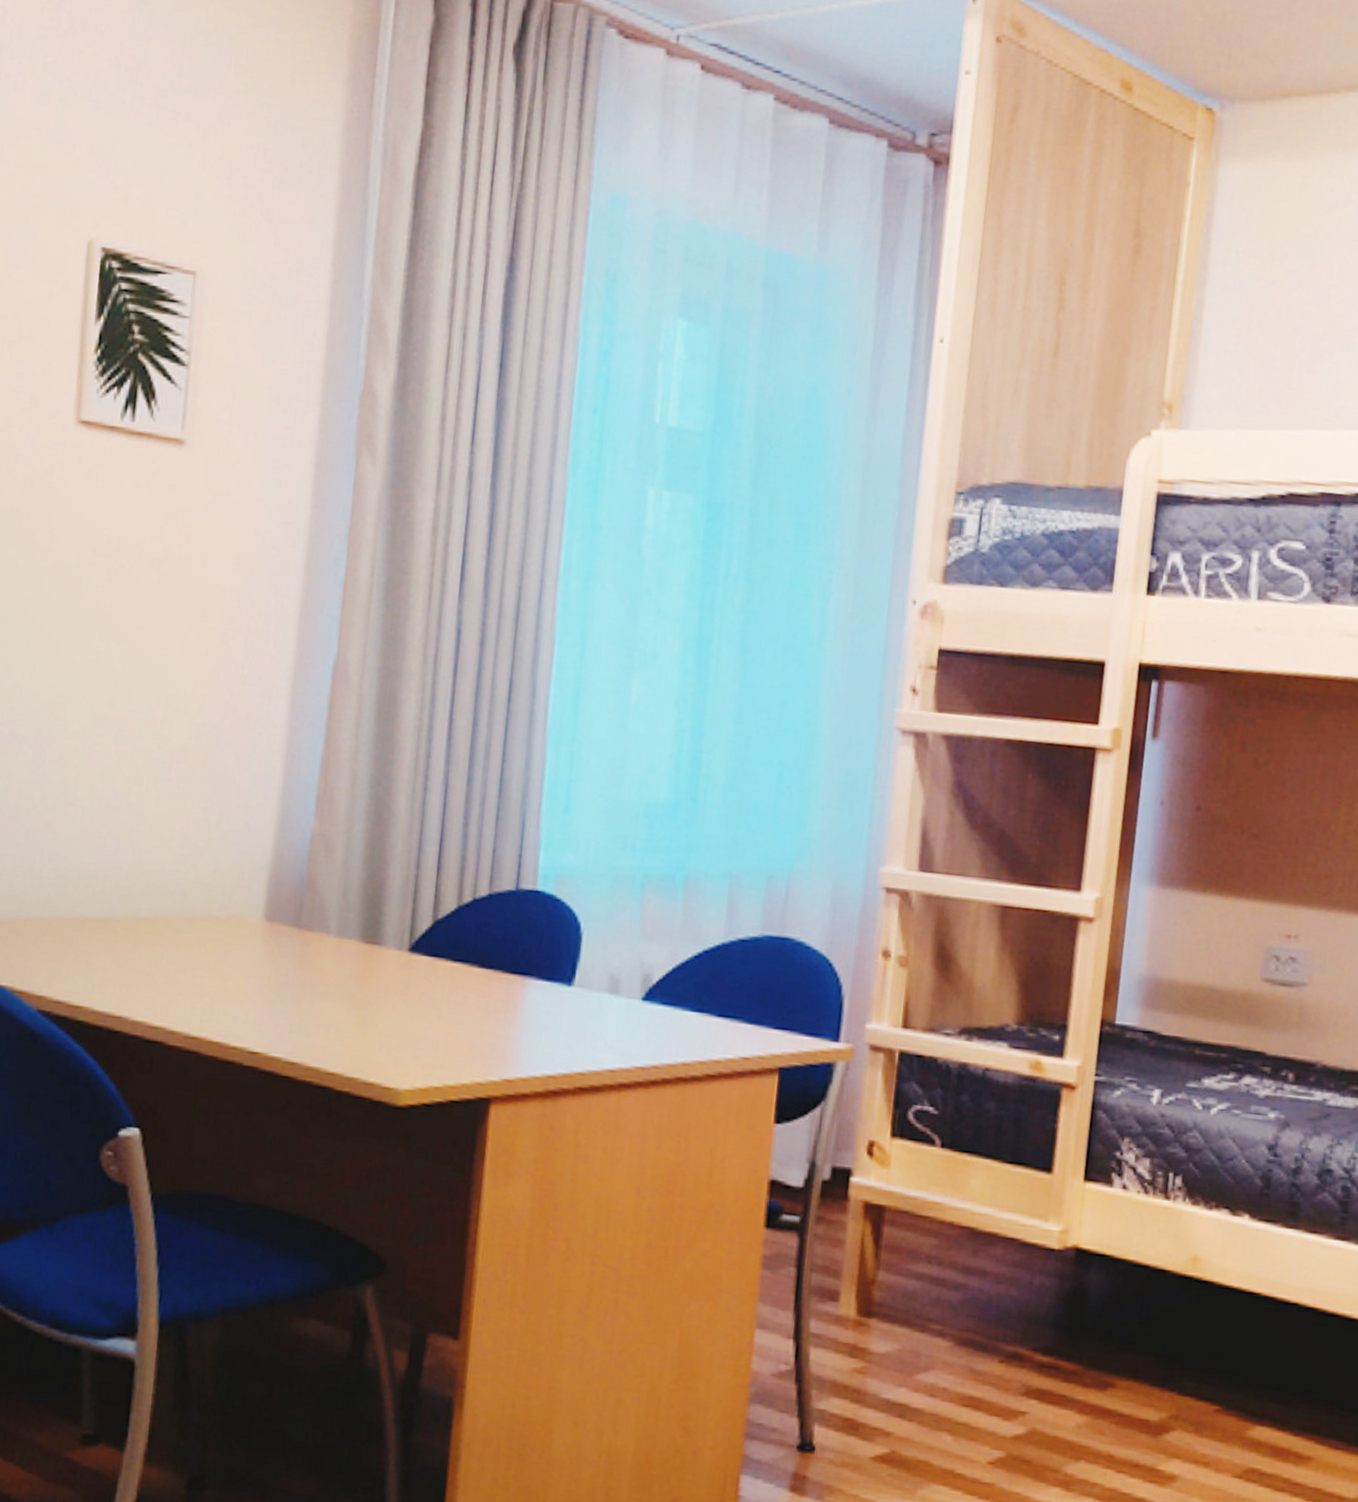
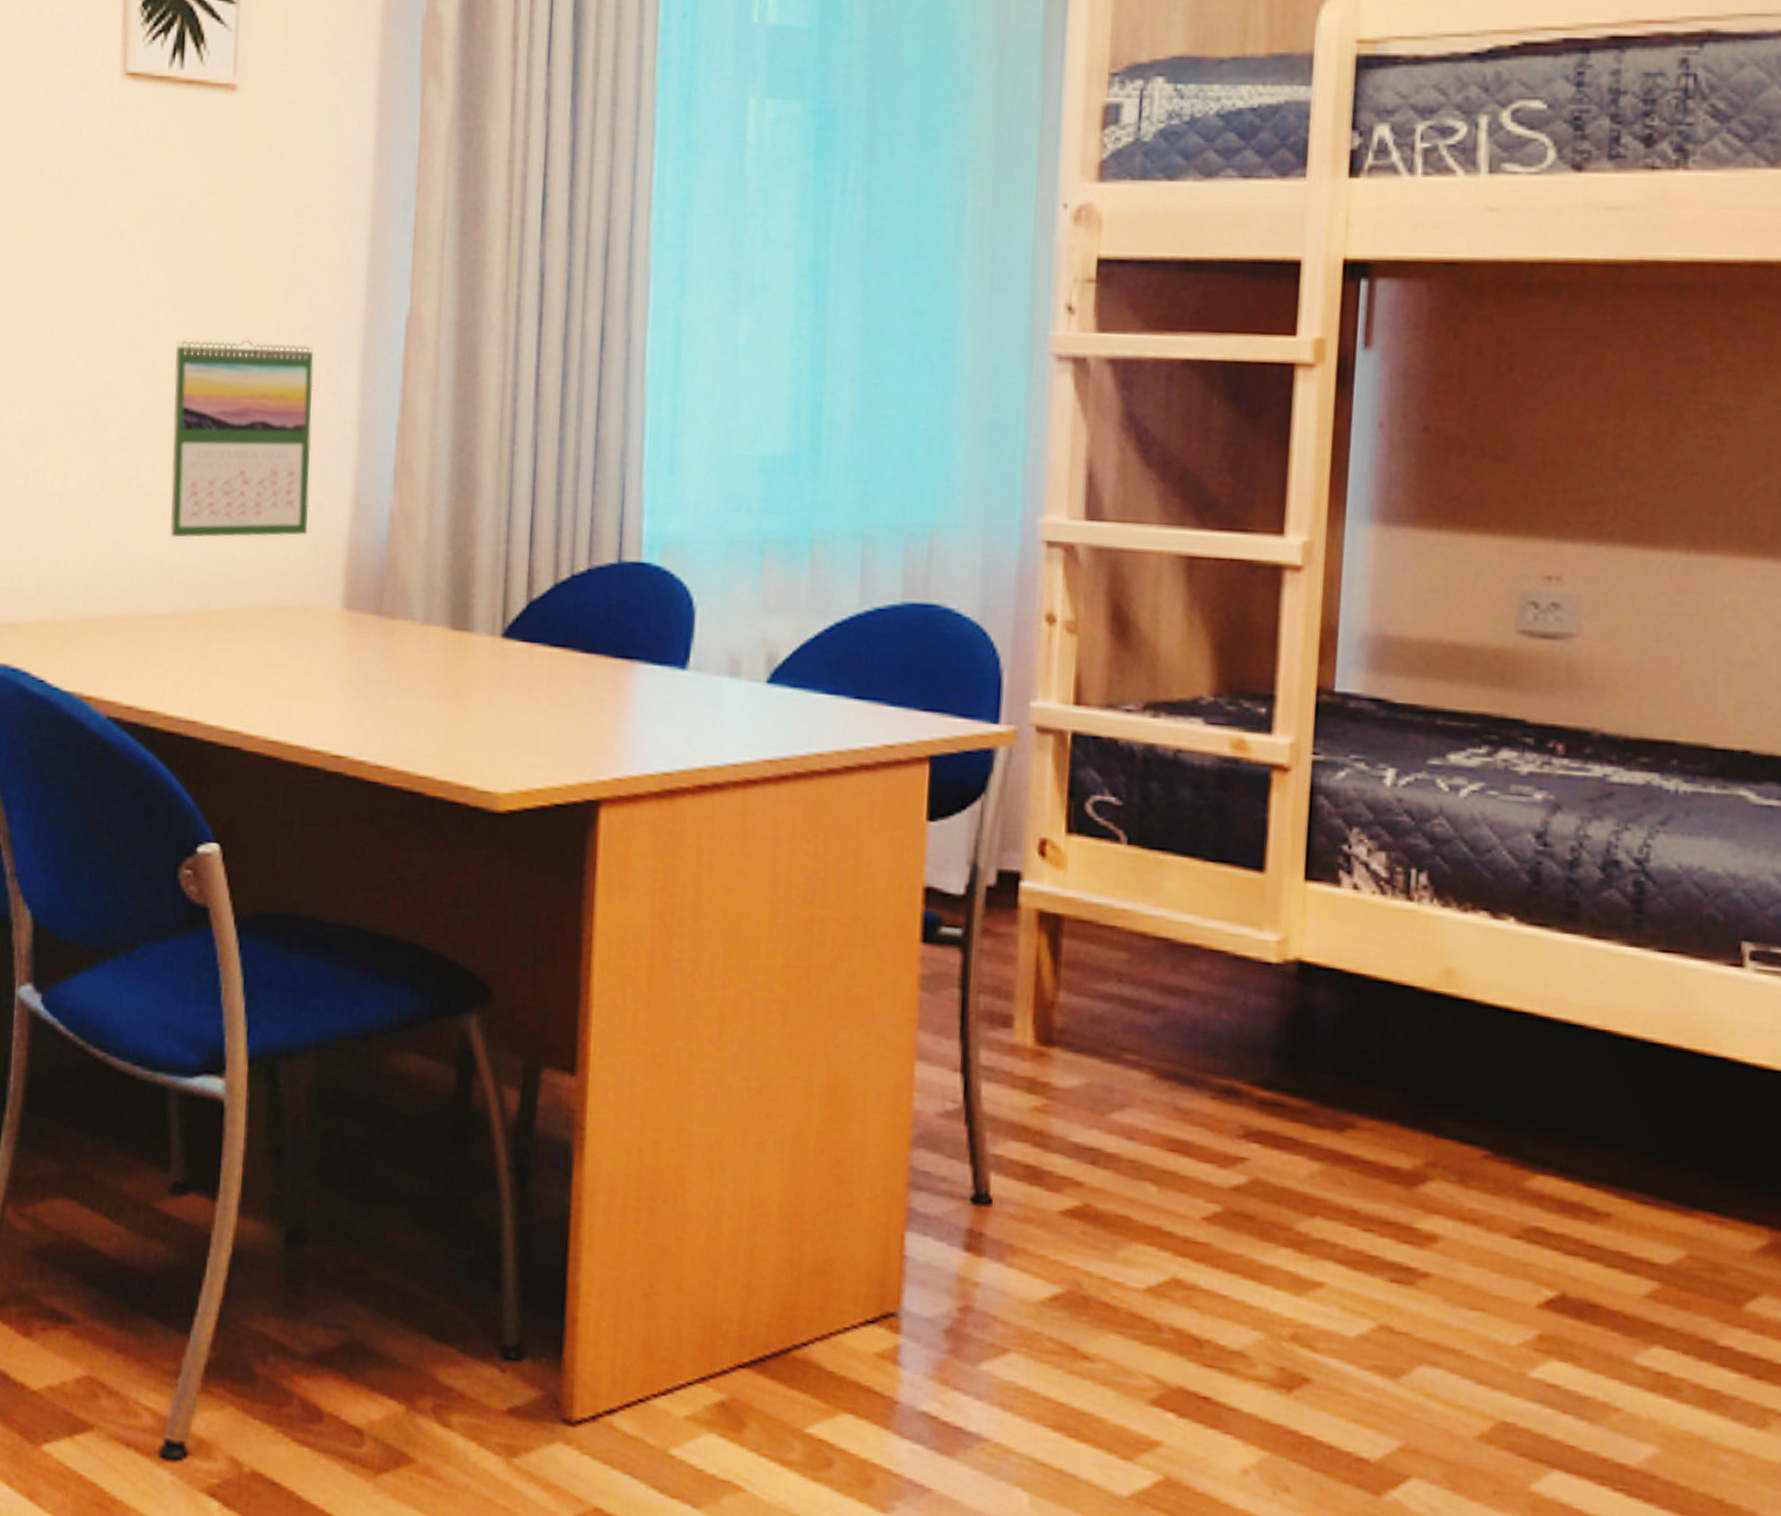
calendar: none [104,669,247,852] -> present [170,340,314,538]

